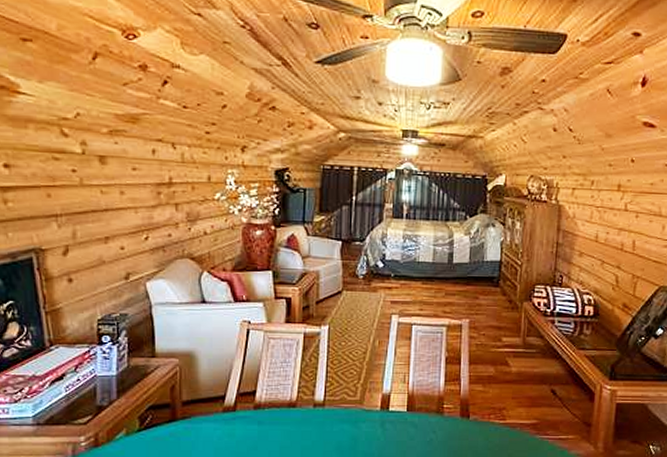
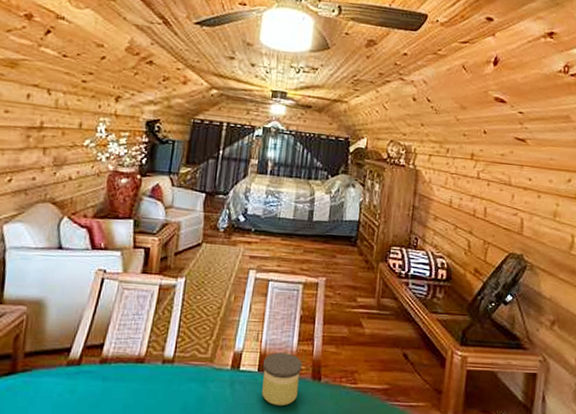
candle: none [411,393,450,442] -> present [262,352,302,405]

